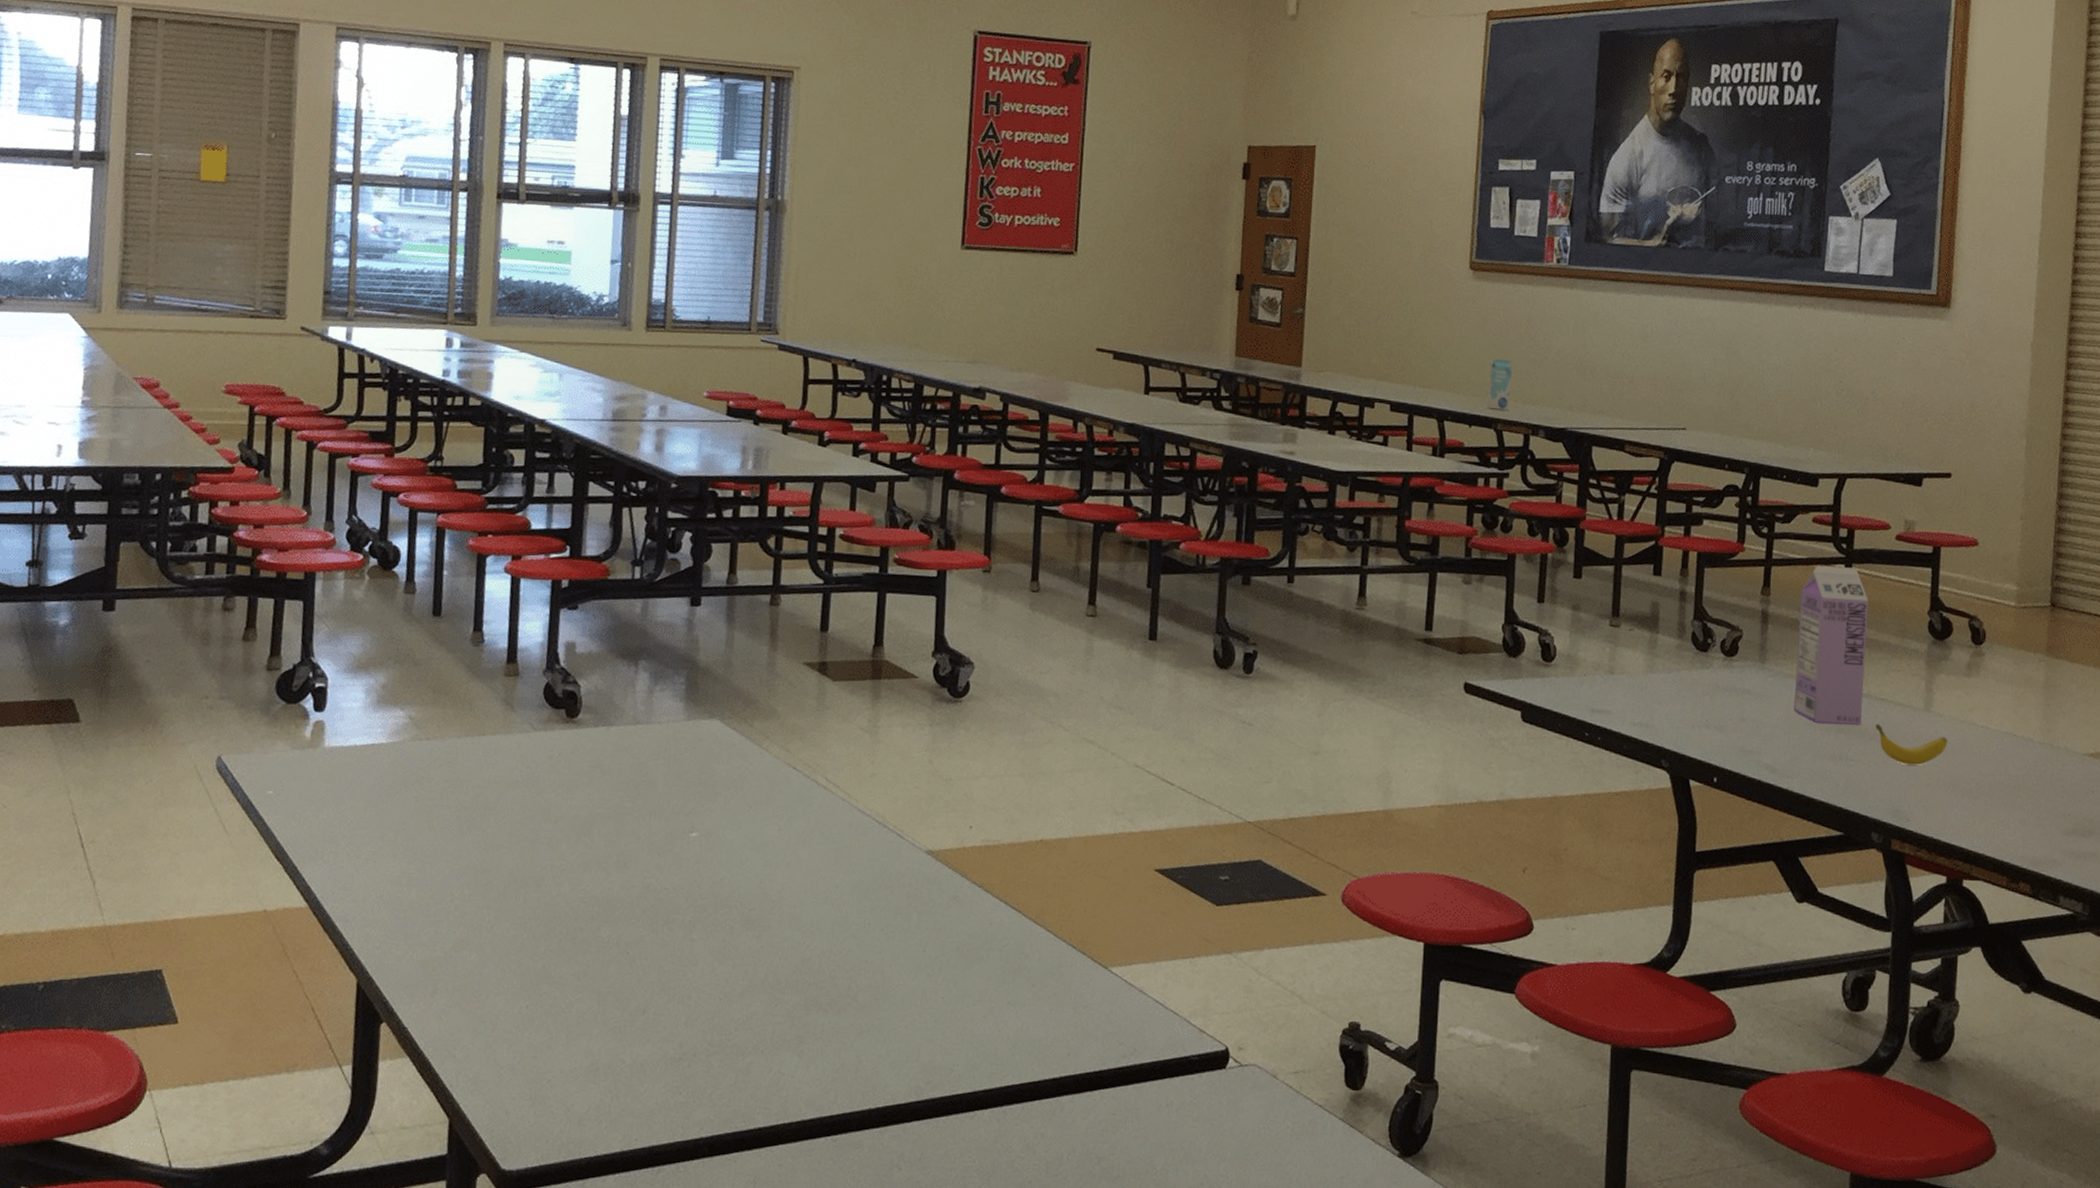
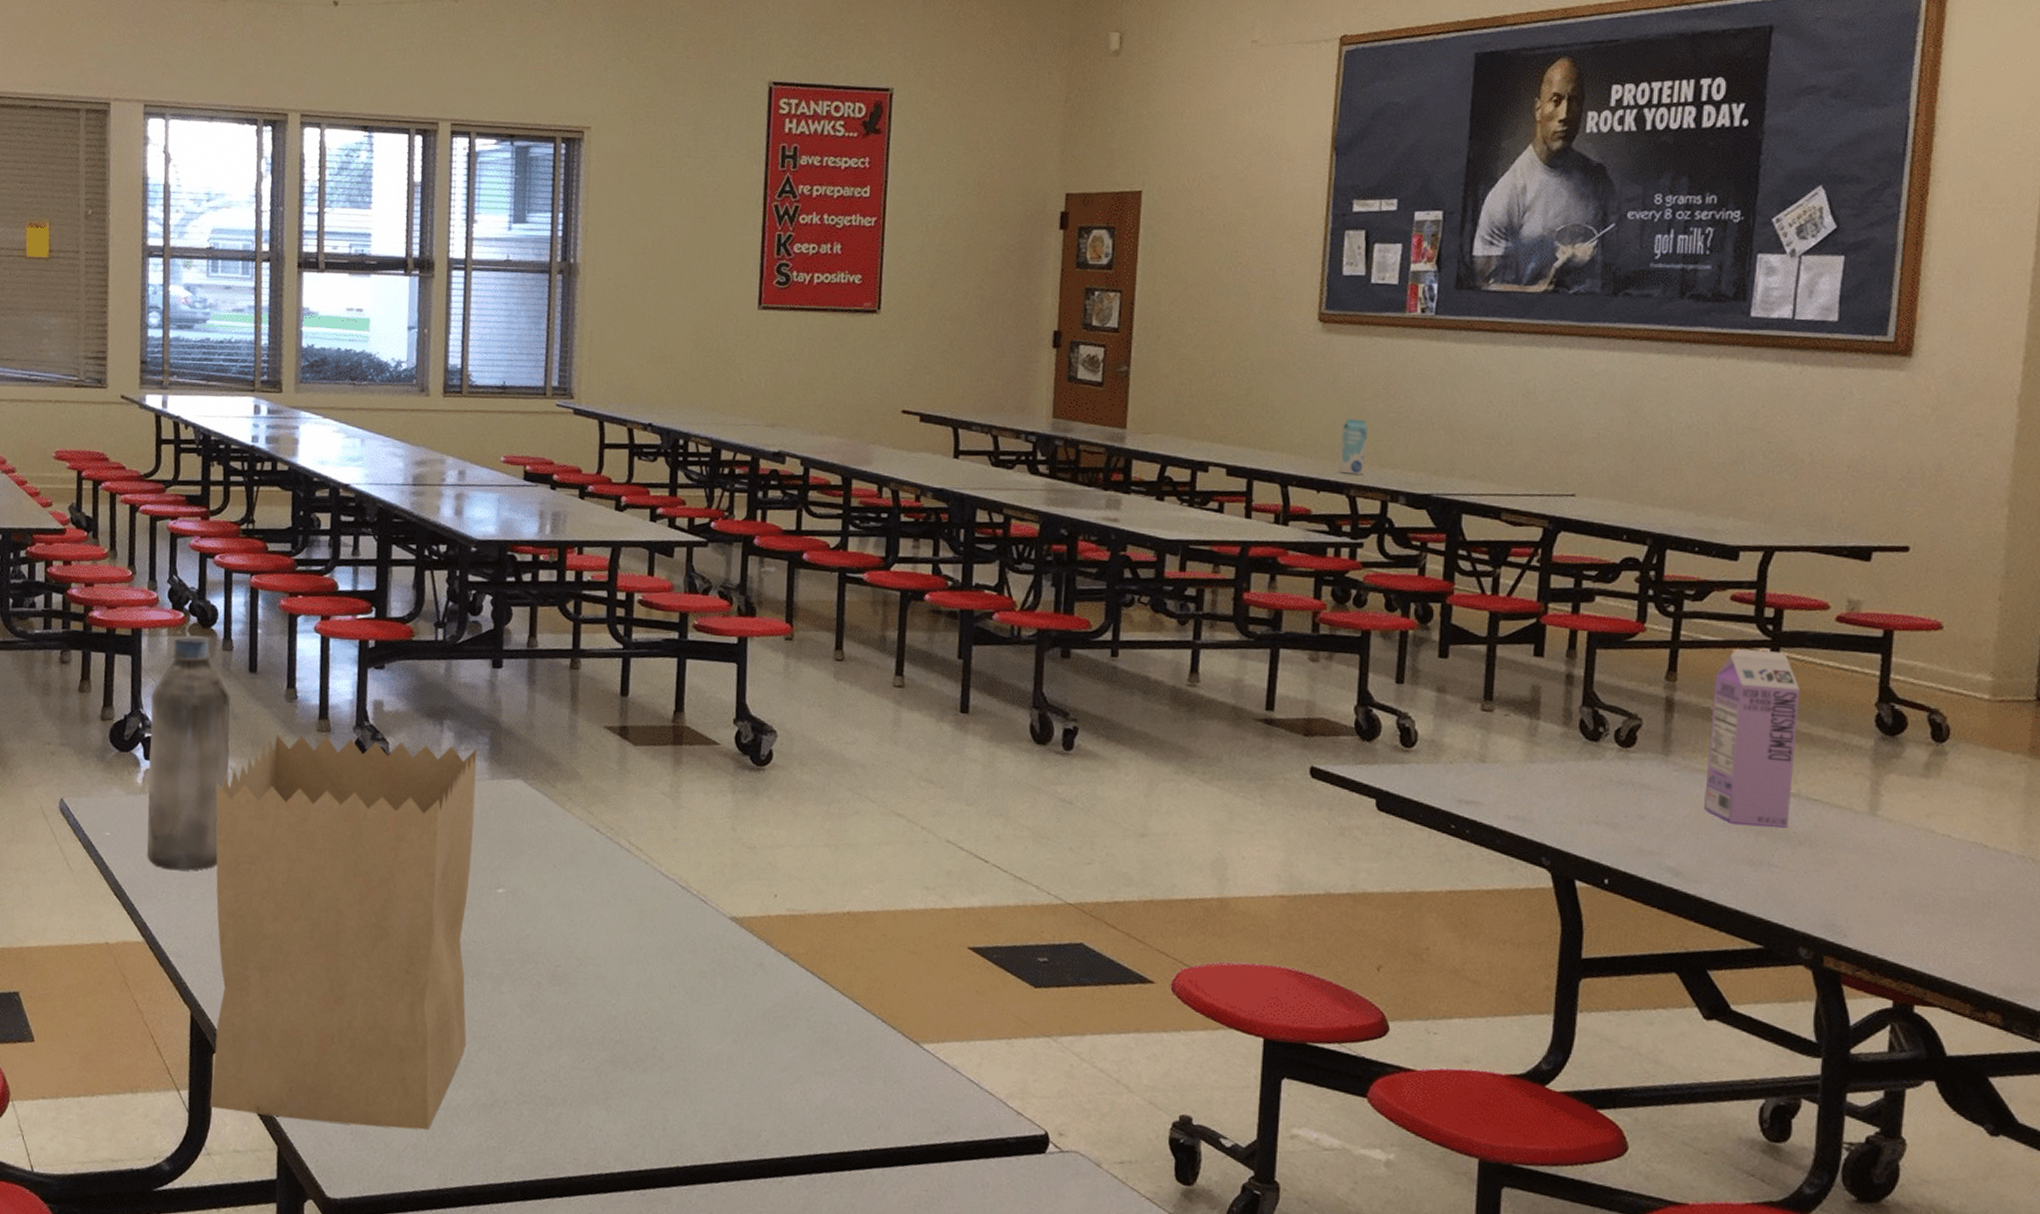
water bottle: none [313,578,411,828] -> present [147,635,230,871]
paper bag: none [374,679,674,1091] -> present [209,733,478,1131]
banana: present [1876,723,1948,765] -> none [1806,827,1898,875]

